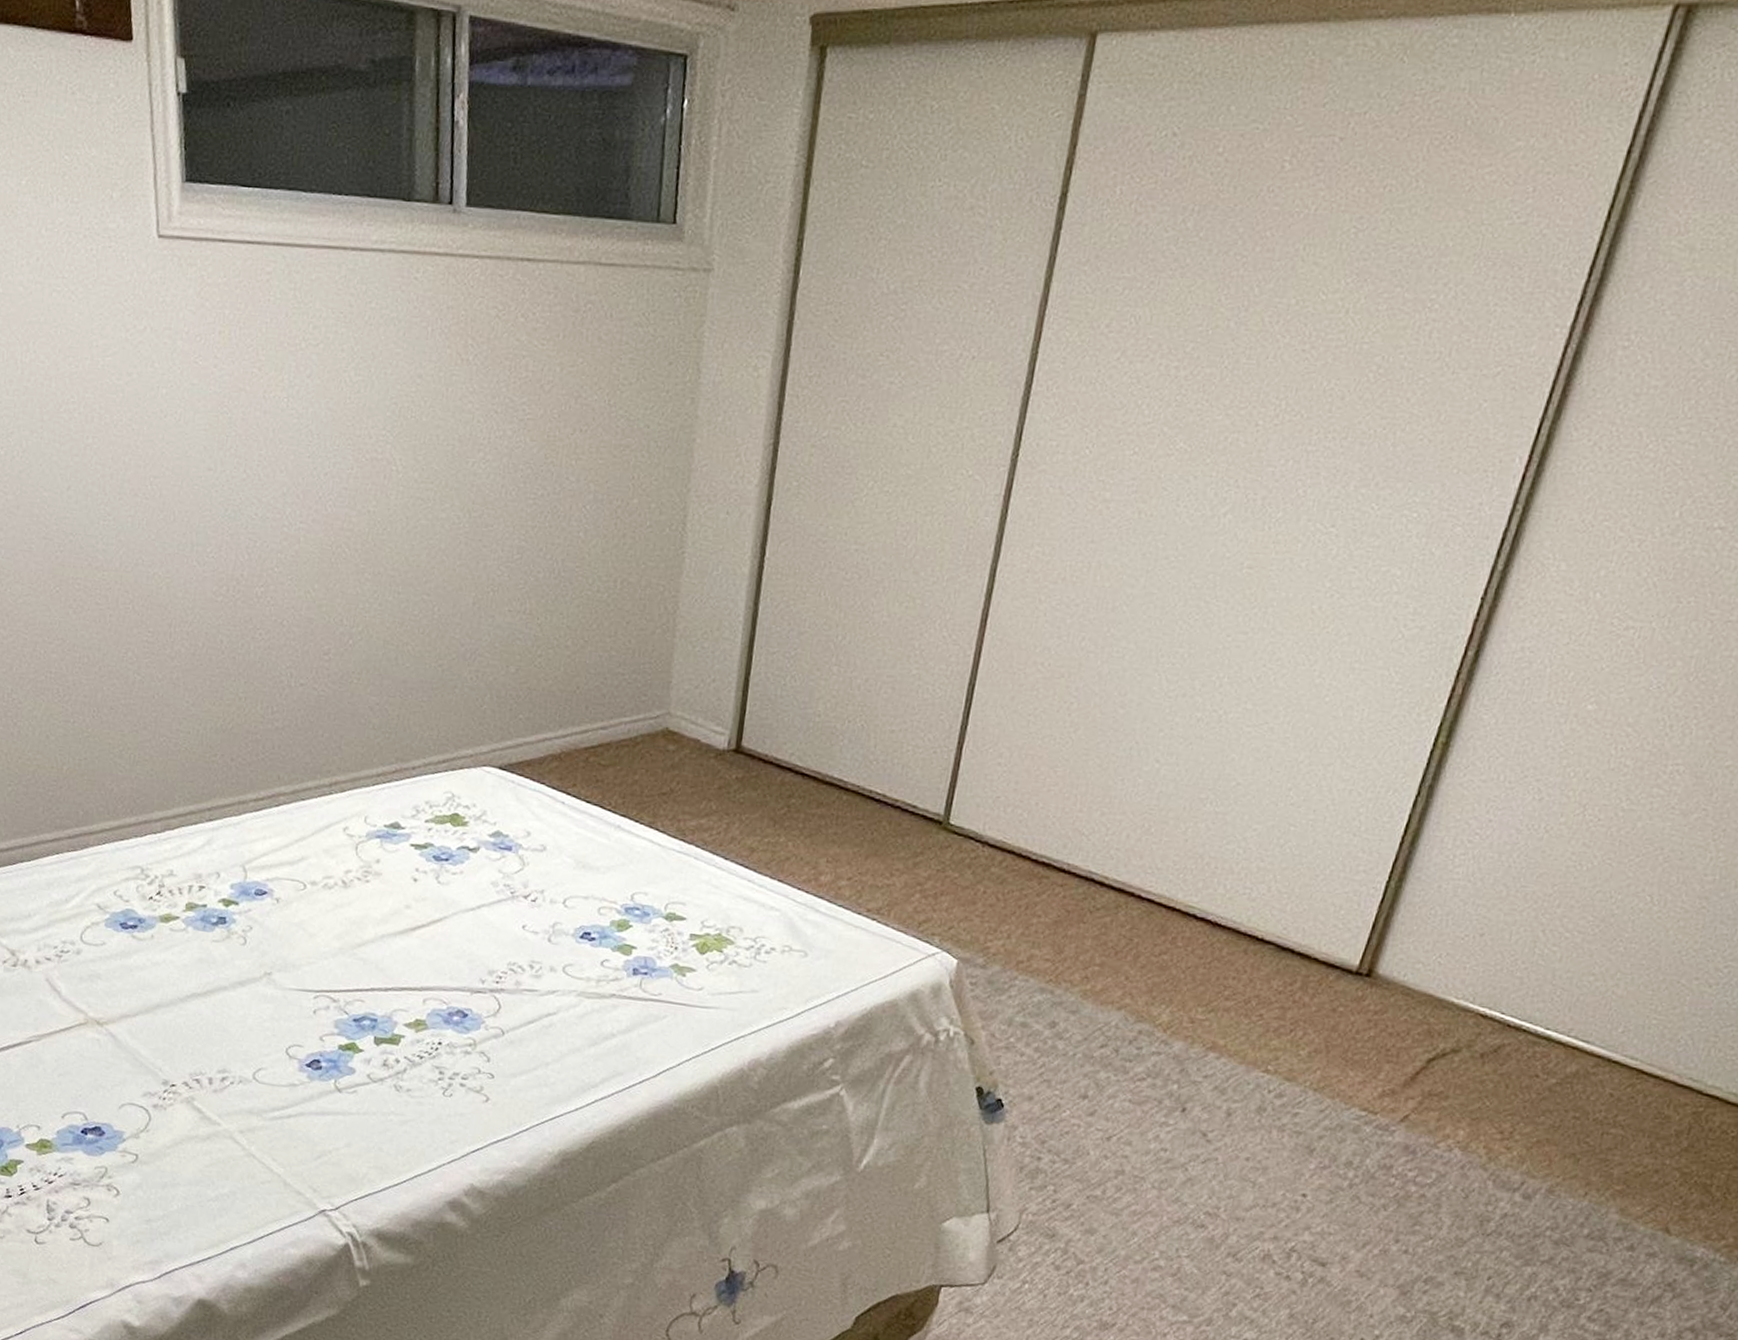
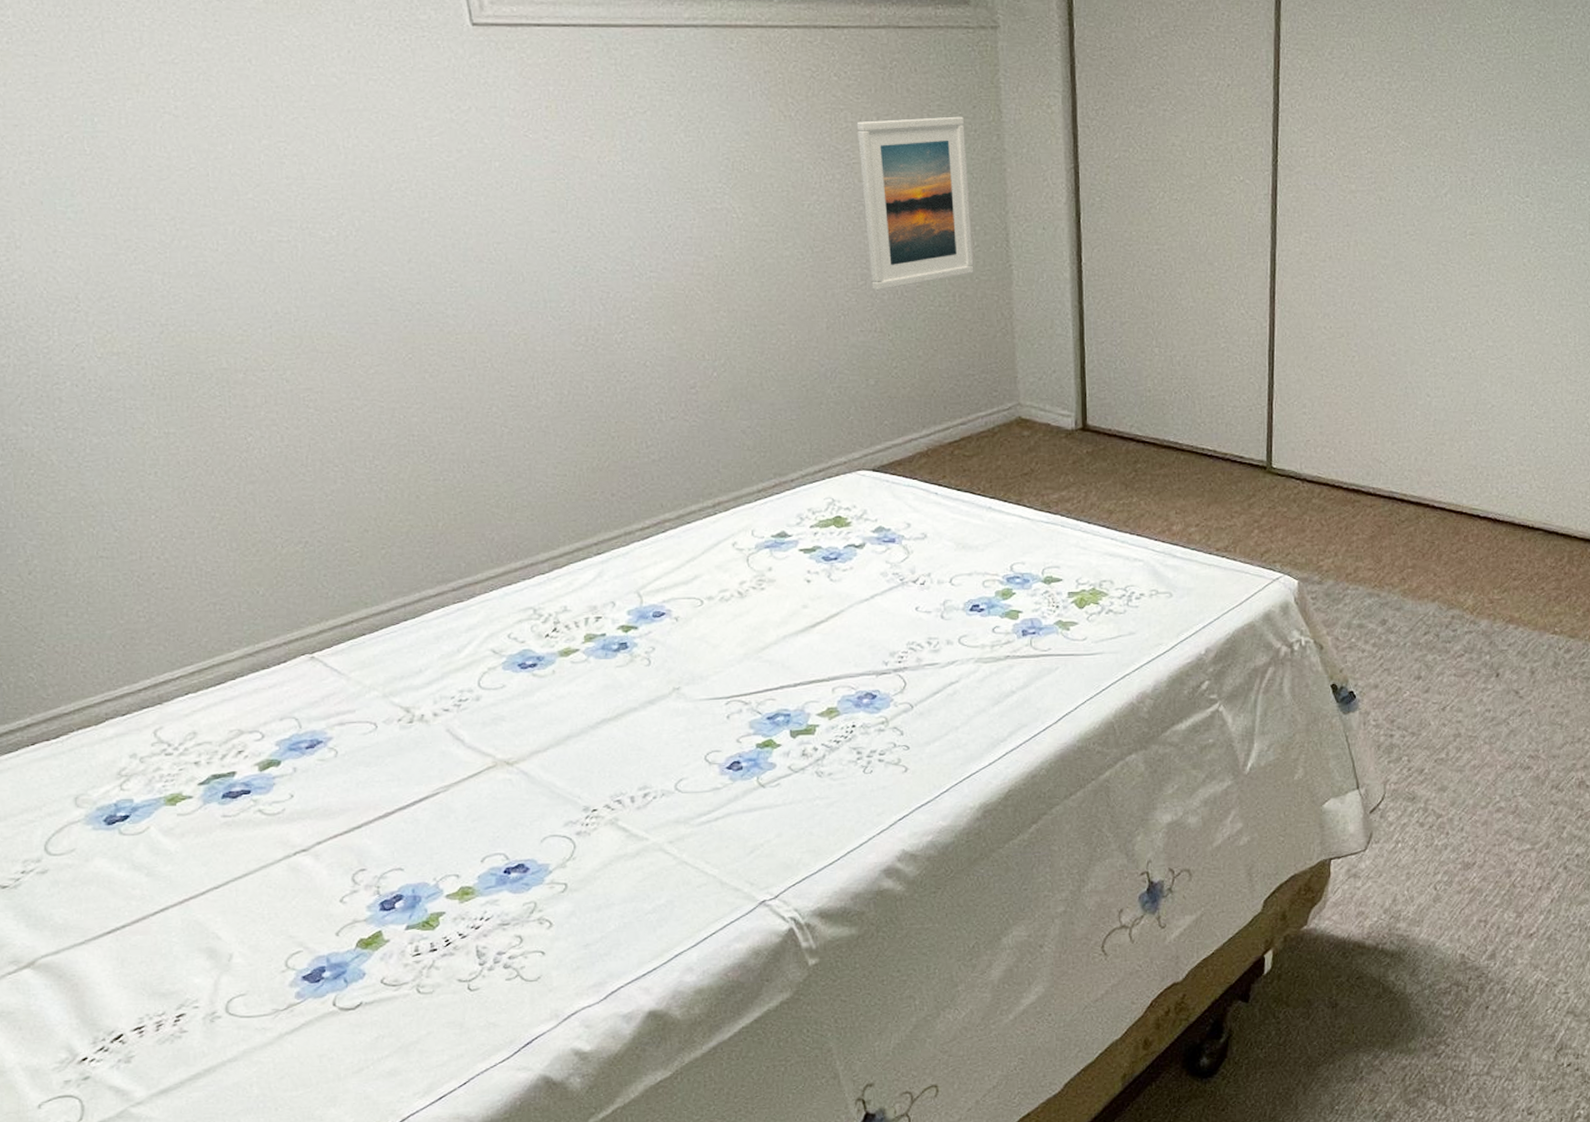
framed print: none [527,371,657,567] -> present [856,116,974,291]

